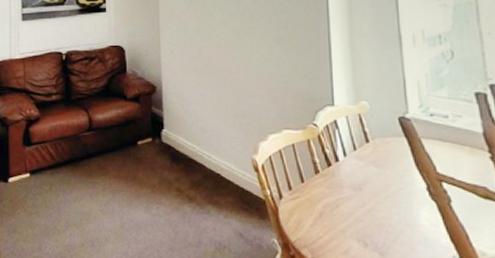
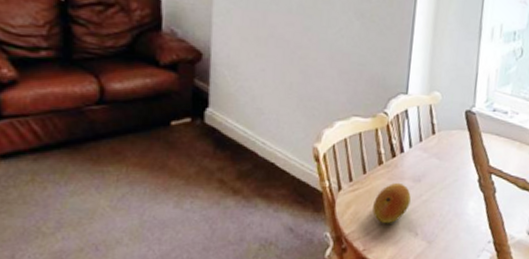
fruit: none [316,191,354,233] -> present [373,182,411,224]

